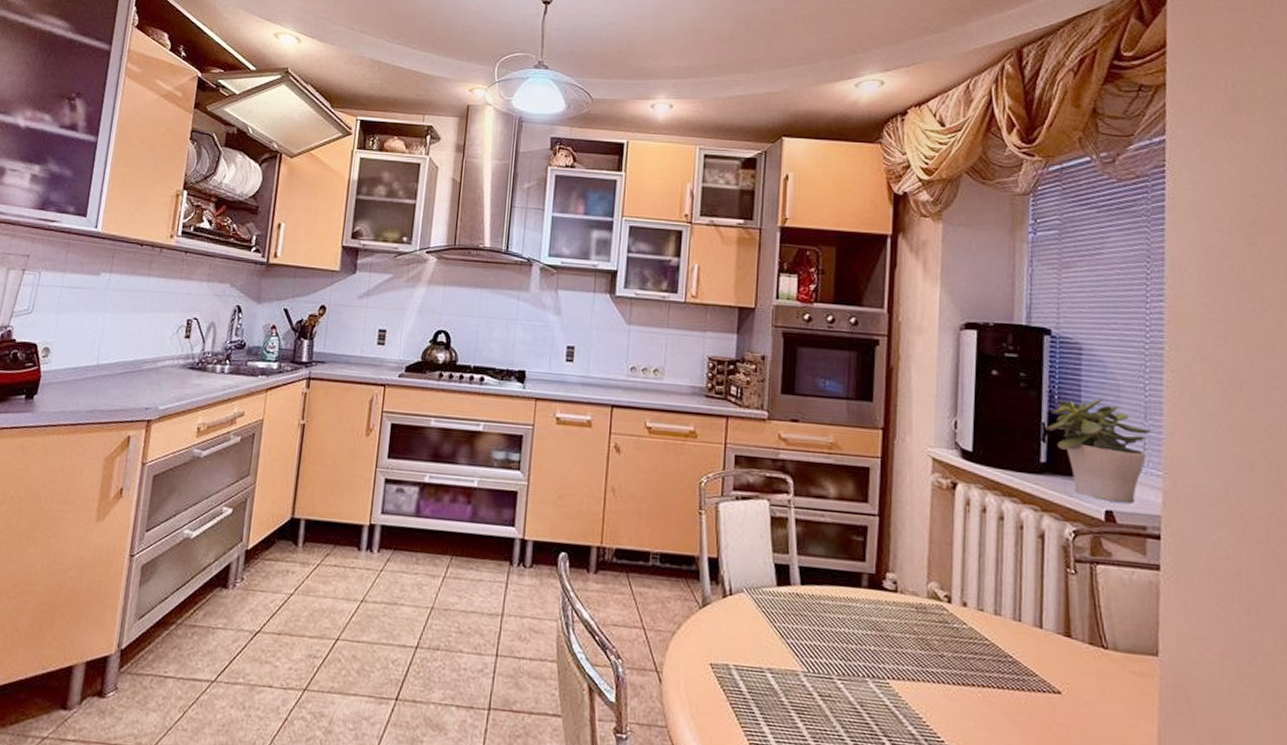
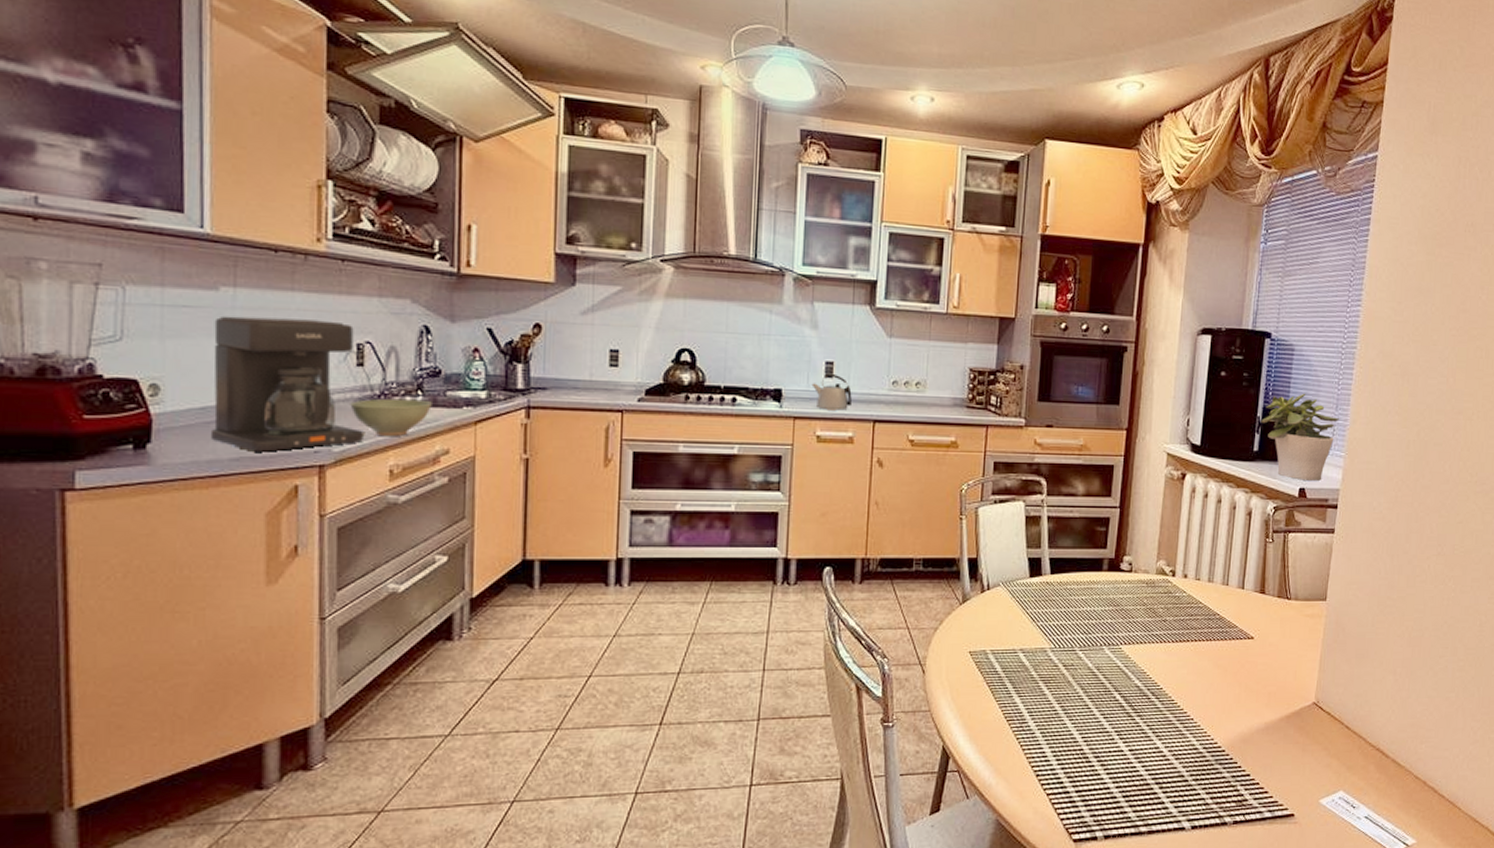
coffee maker: none [77,295,187,407] -> present [212,316,363,452]
bowl: none [176,366,236,399] -> present [350,398,432,437]
kettle: none [553,357,592,395] -> present [811,373,853,412]

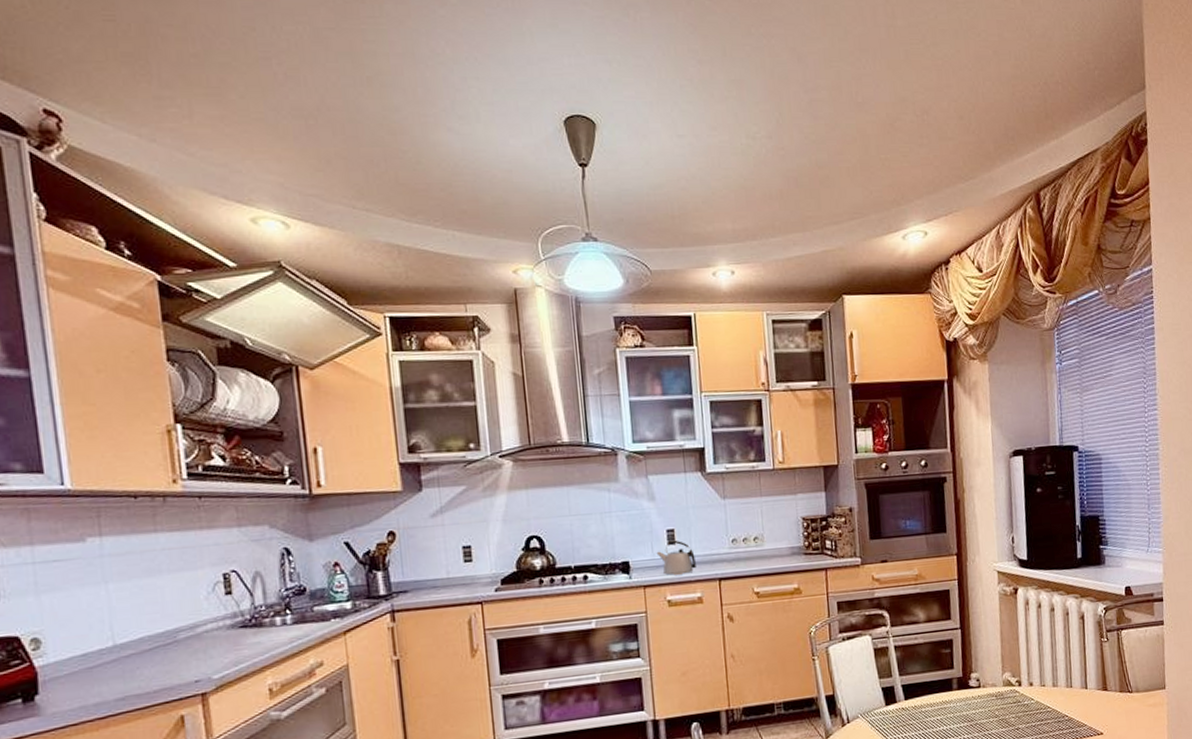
coffee maker: present [212,316,363,452] -> none [85,555,240,690]
bowl: present [350,398,432,437] -> none [223,617,301,659]
potted plant: present [1261,393,1340,482] -> none [1080,497,1153,580]

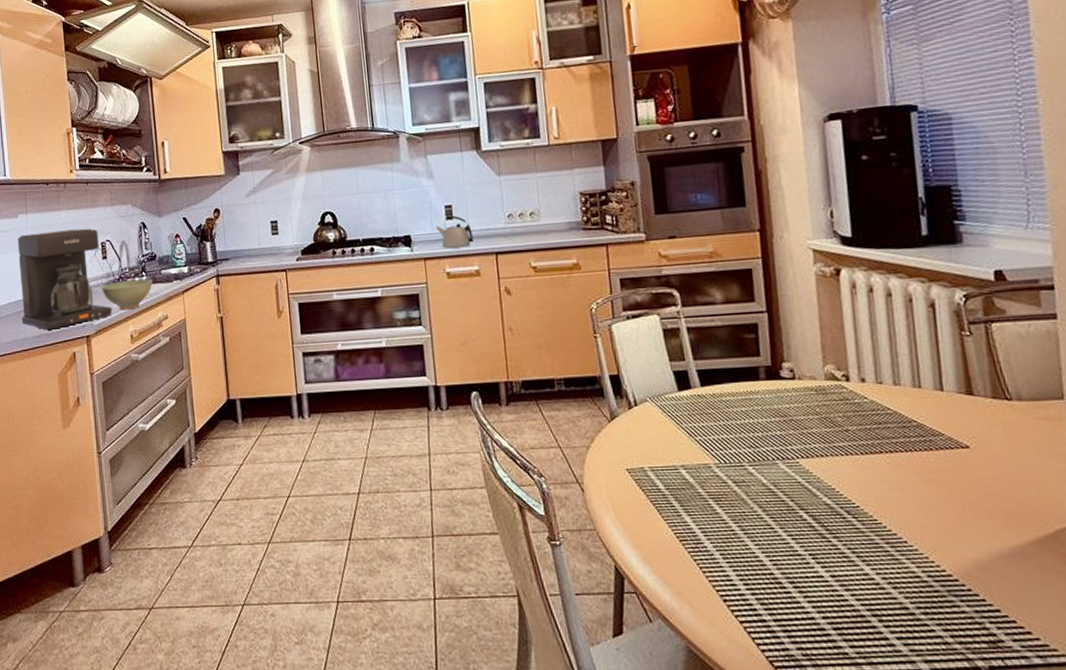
coffee maker: none [85,555,240,690] -> present [17,228,112,330]
bowl: none [223,617,301,659] -> present [101,278,153,310]

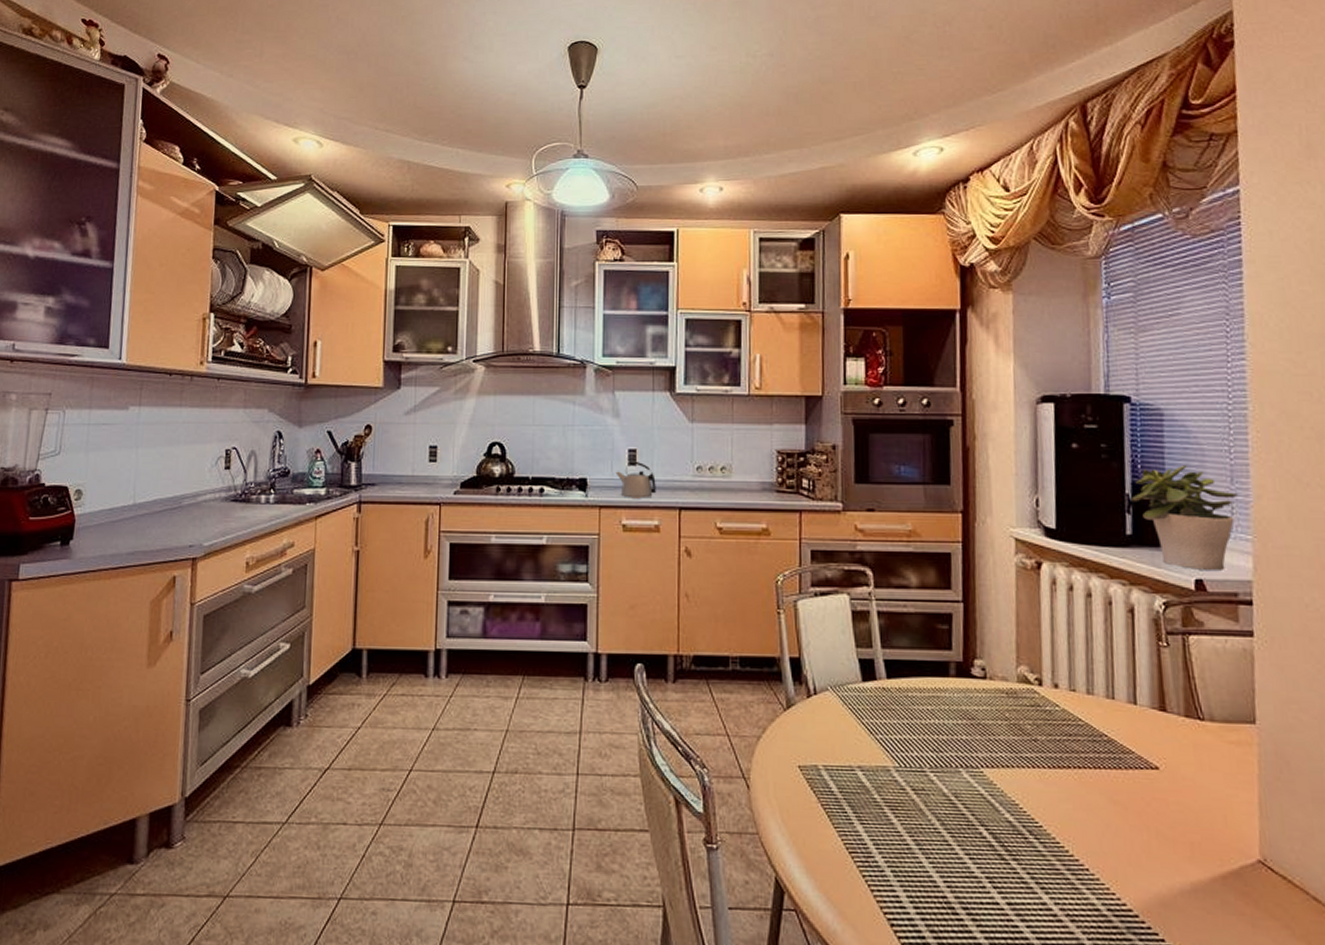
coffee maker: present [17,228,112,330] -> none [115,430,227,547]
bowl: present [101,278,153,310] -> none [218,497,282,532]
potted plant: none [925,163,1034,262] -> present [1131,464,1239,572]

